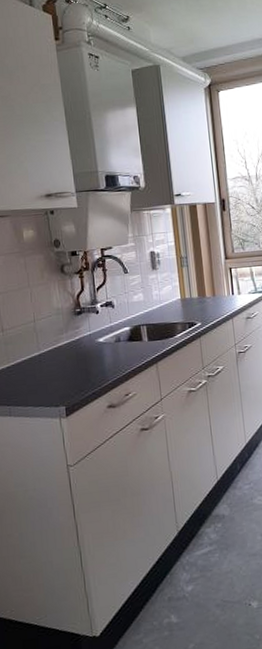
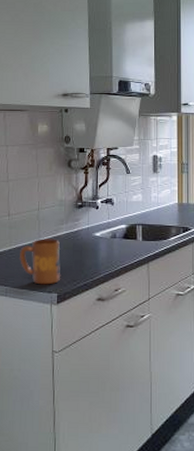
mug: none [20,350,67,400] -> present [20,238,61,285]

